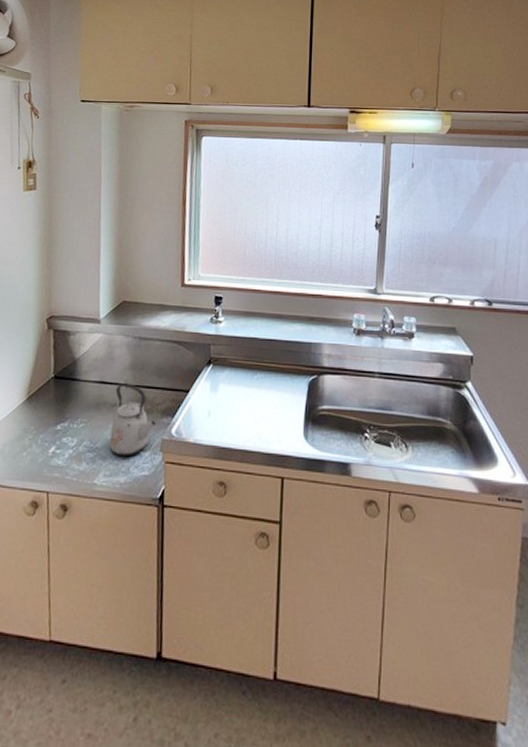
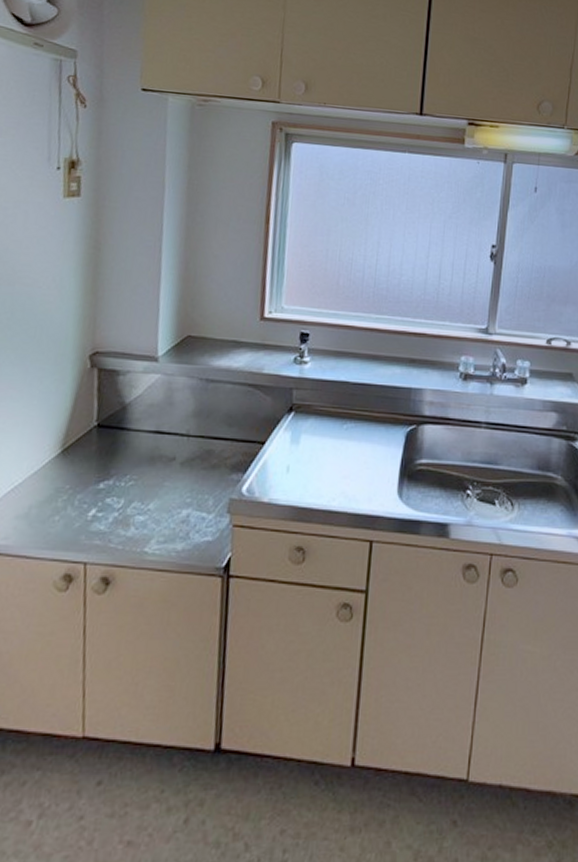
kettle: present [109,383,156,456] -> none [164,433,223,519]

